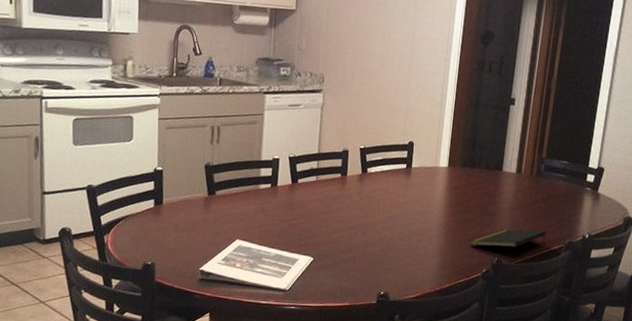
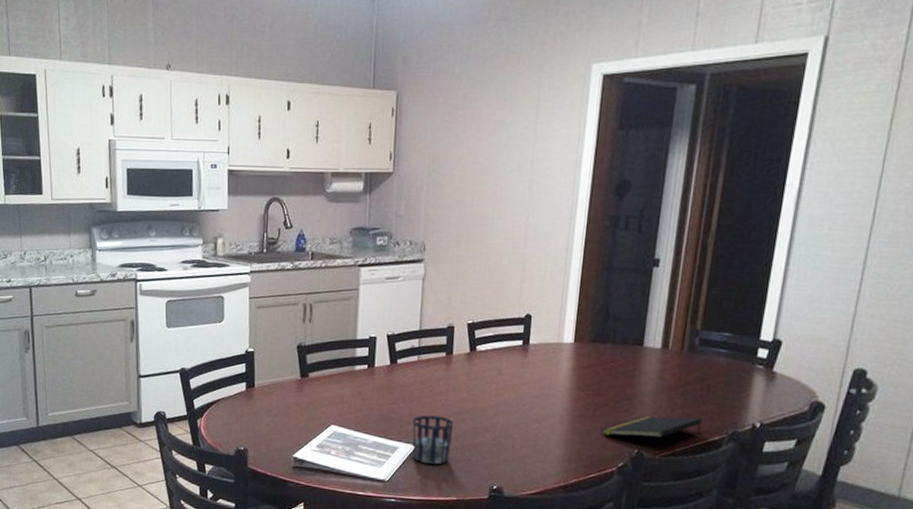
cup: none [310,229,348,275] -> present [412,415,454,465]

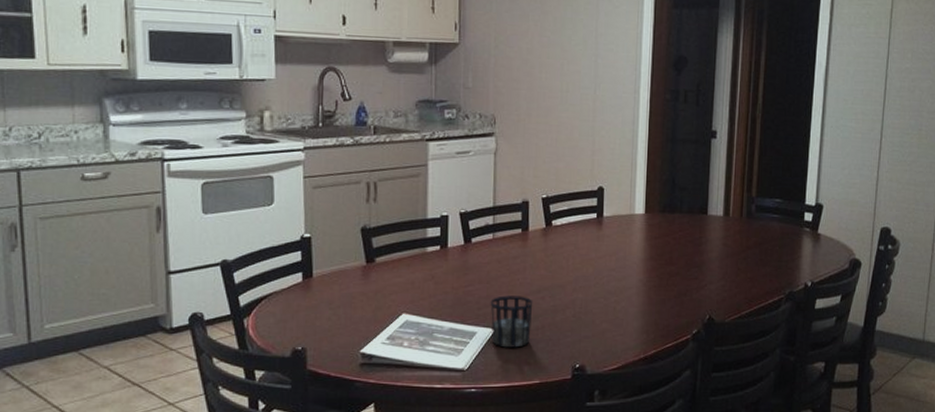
notepad: present [602,416,703,438] -> none [676,280,763,304]

